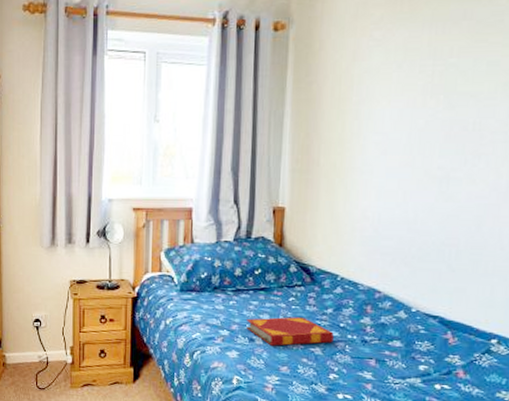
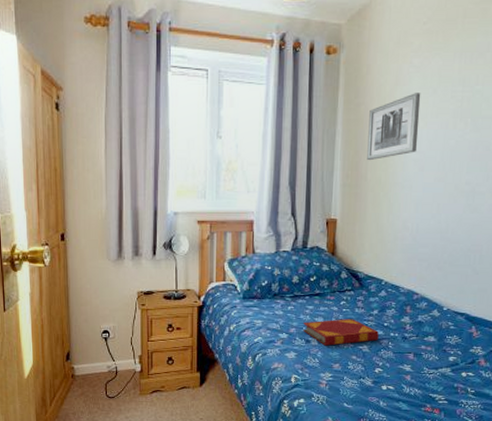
wall art: none [320,68,383,144] -> present [367,93,421,161]

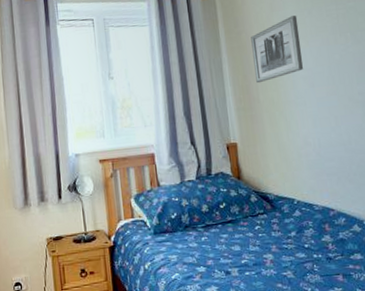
hardback book: present [303,319,379,346] -> none [220,244,302,276]

